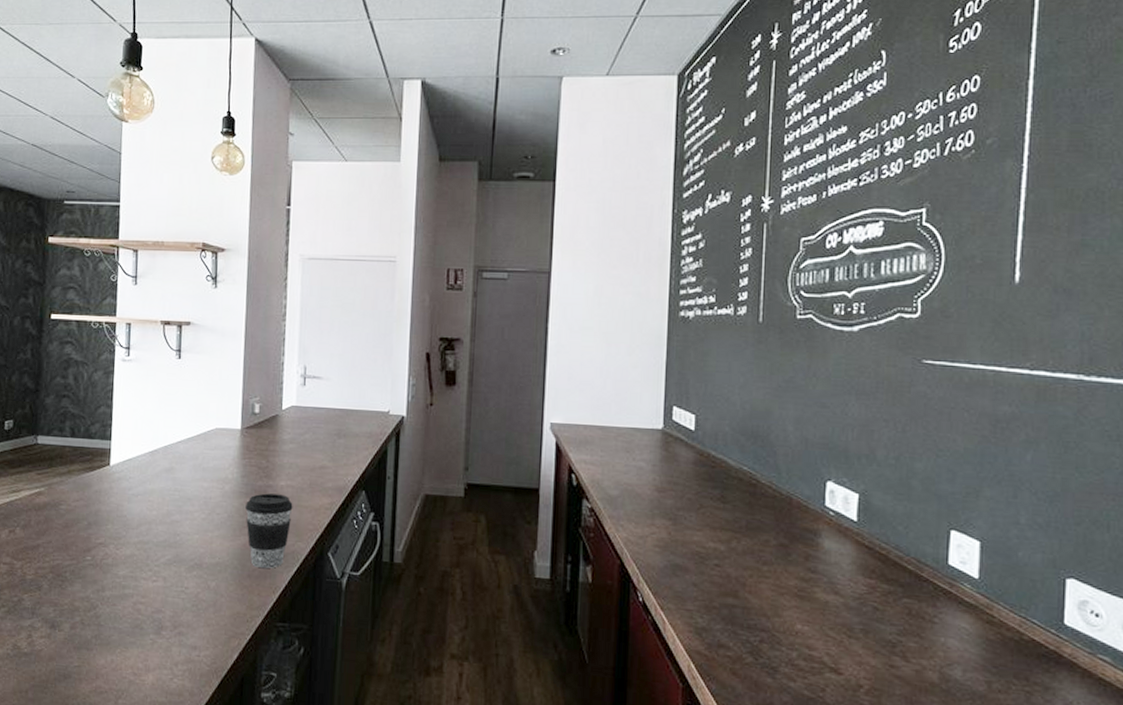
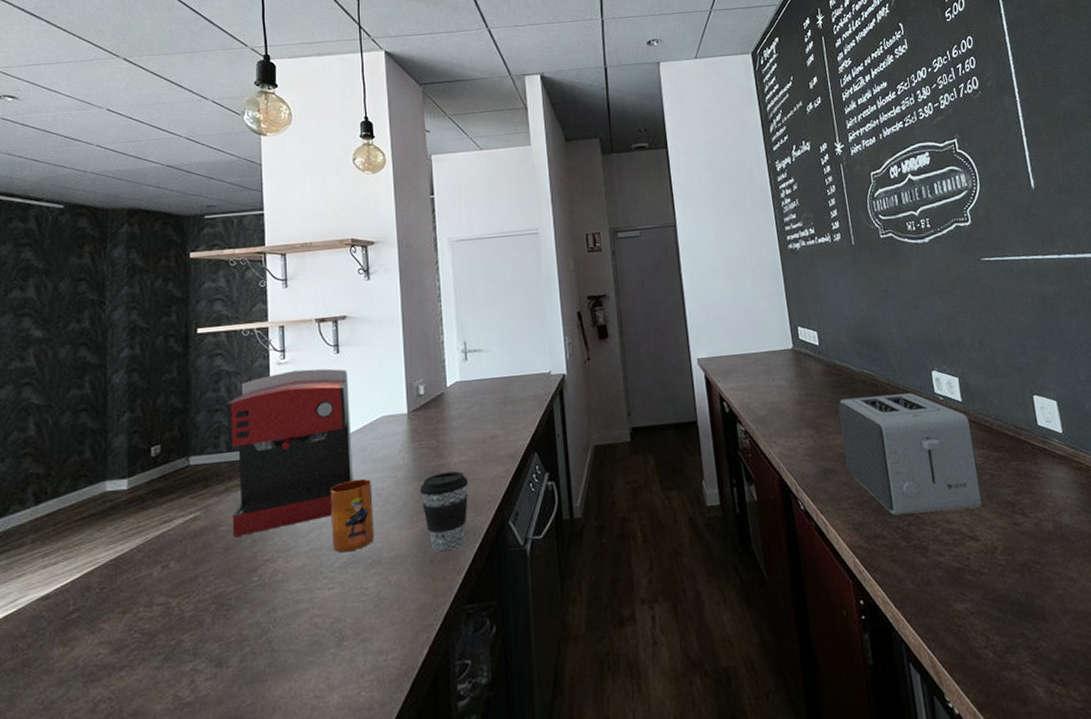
coffee maker: none [71,369,187,517] -> present [227,368,354,537]
mug: none [159,484,200,551] -> present [329,478,374,553]
toaster: none [700,494,862,640] -> present [838,393,983,516]

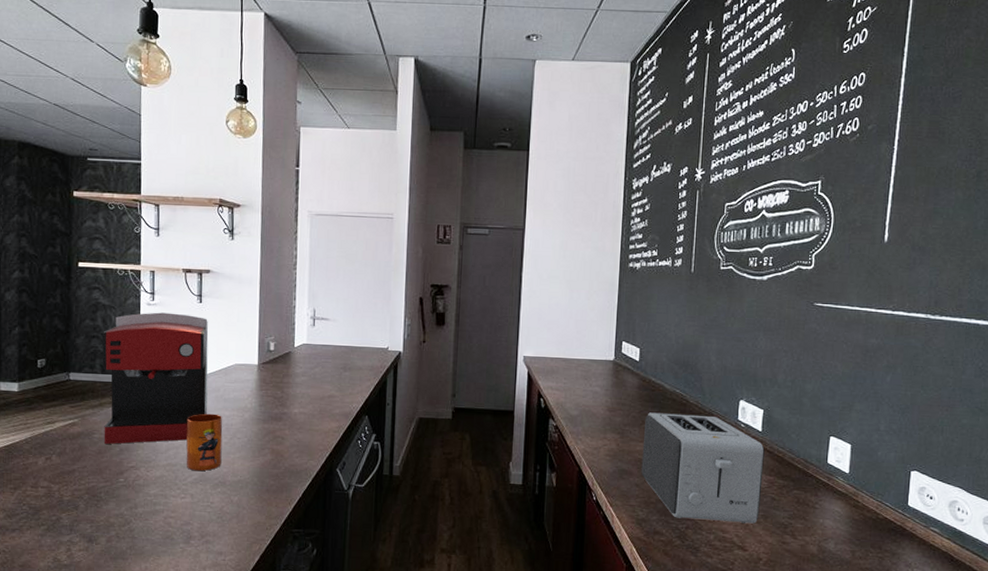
coffee cup: present [420,471,468,552] -> none [263,419,305,484]

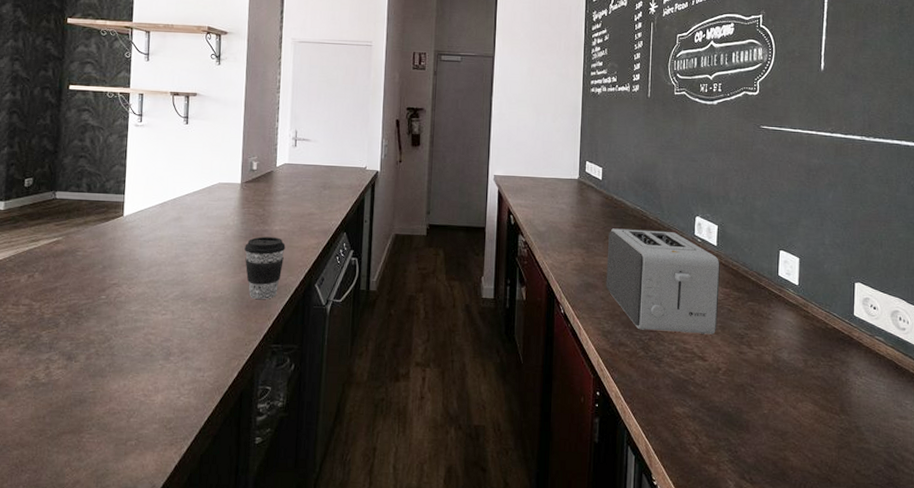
coffee maker: present [102,312,209,444] -> none [87,133,194,262]
mug: present [186,413,223,472] -> none [168,231,205,288]
coffee cup: none [263,419,305,484] -> present [244,236,286,300]

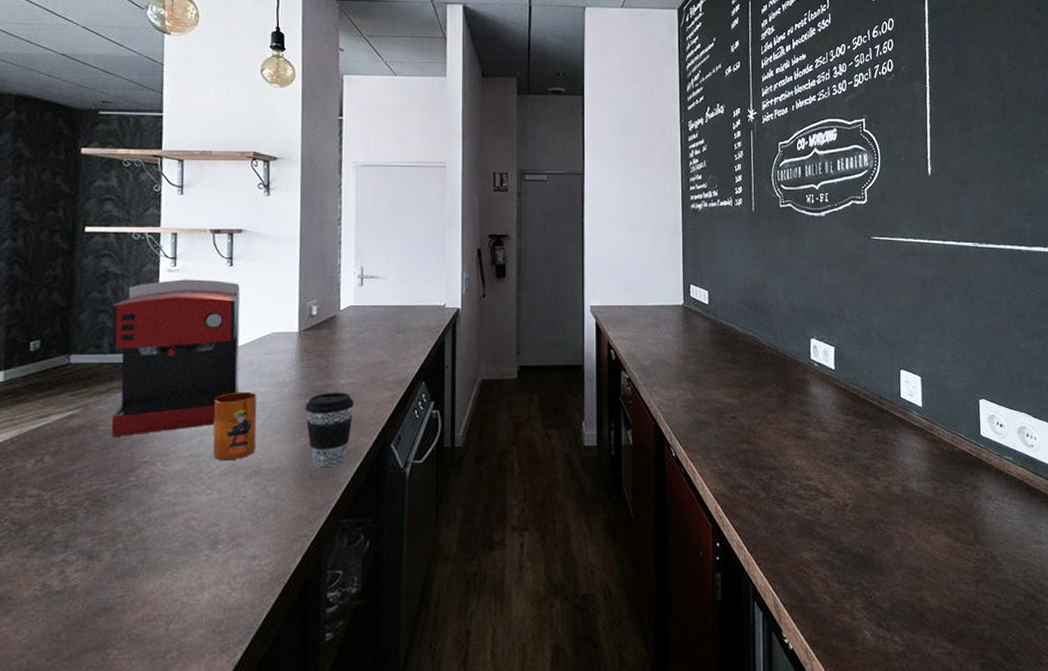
coffee maker: none [87,133,194,262] -> present [111,279,241,437]
mug: none [168,231,205,288] -> present [212,391,257,461]
toaster: present [606,228,720,335] -> none [719,356,841,469]

